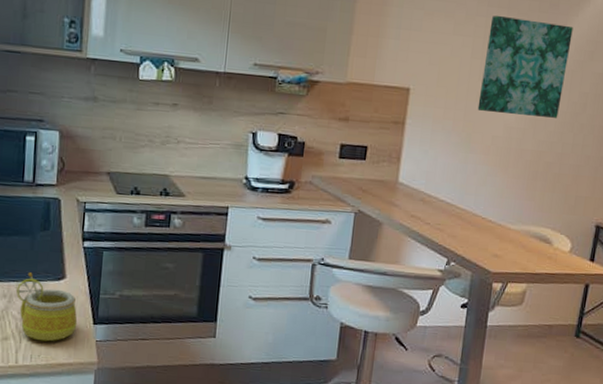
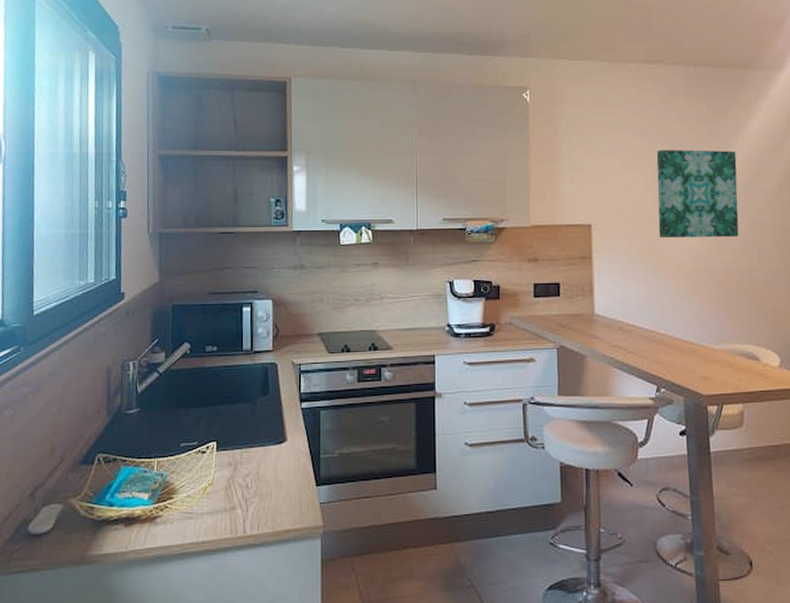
mug: present [16,272,78,342] -> none [241,438,301,508]

